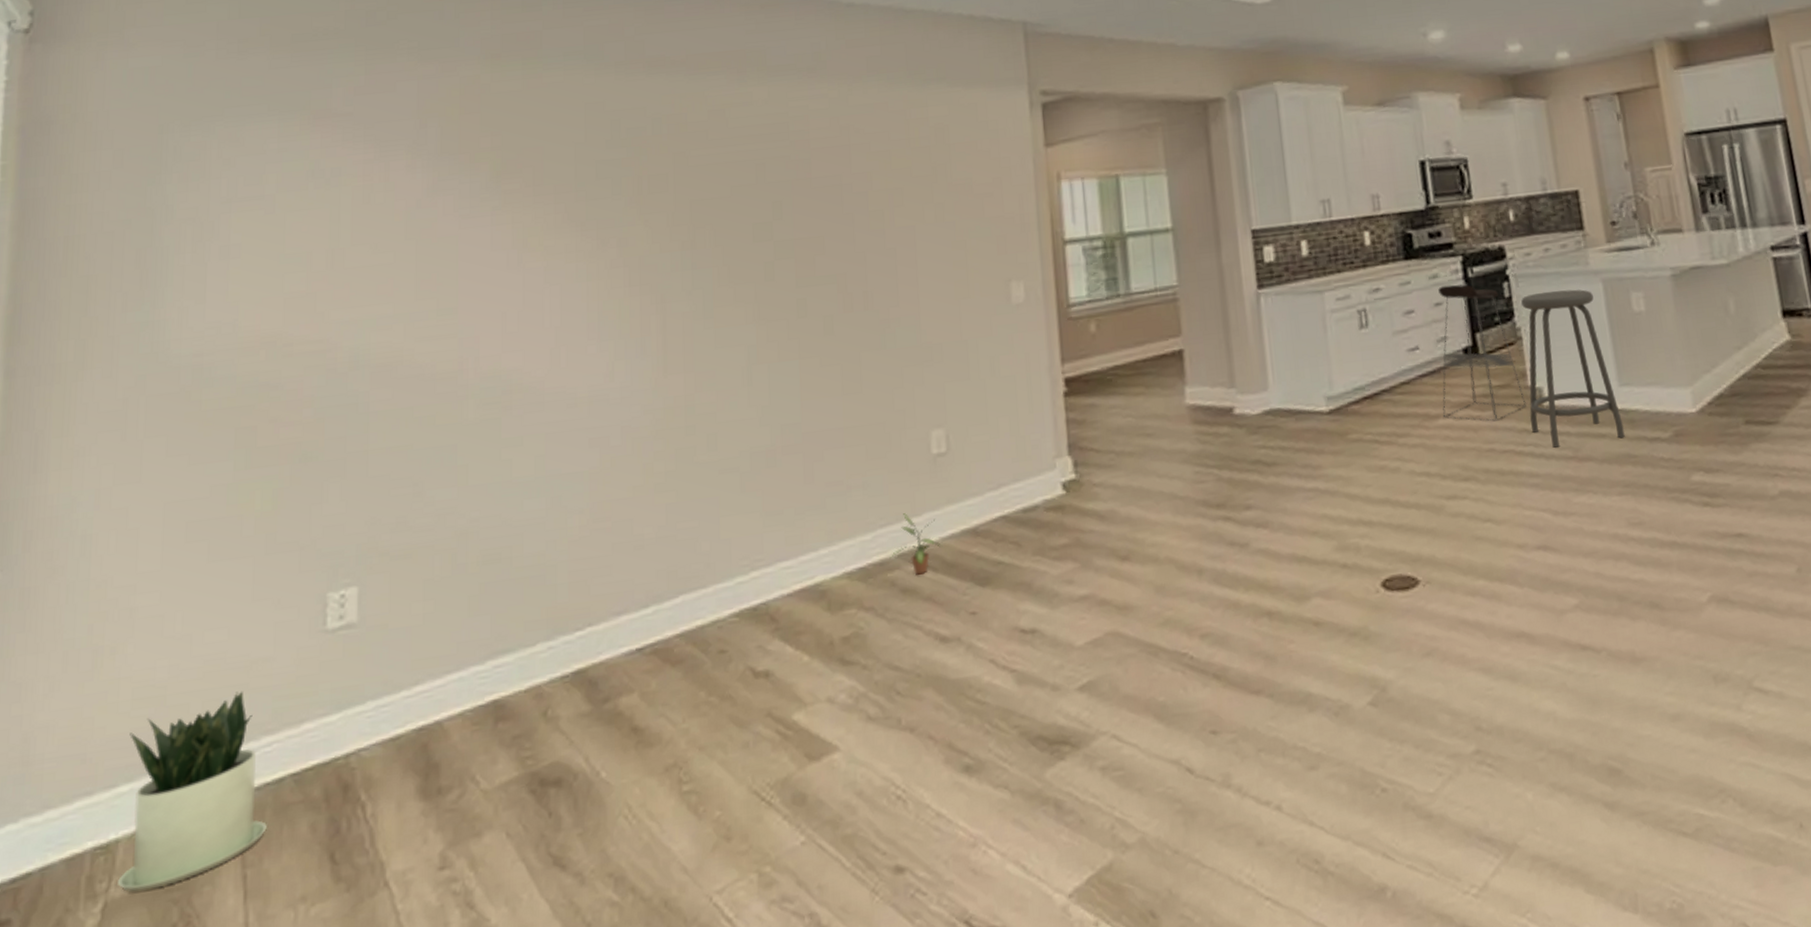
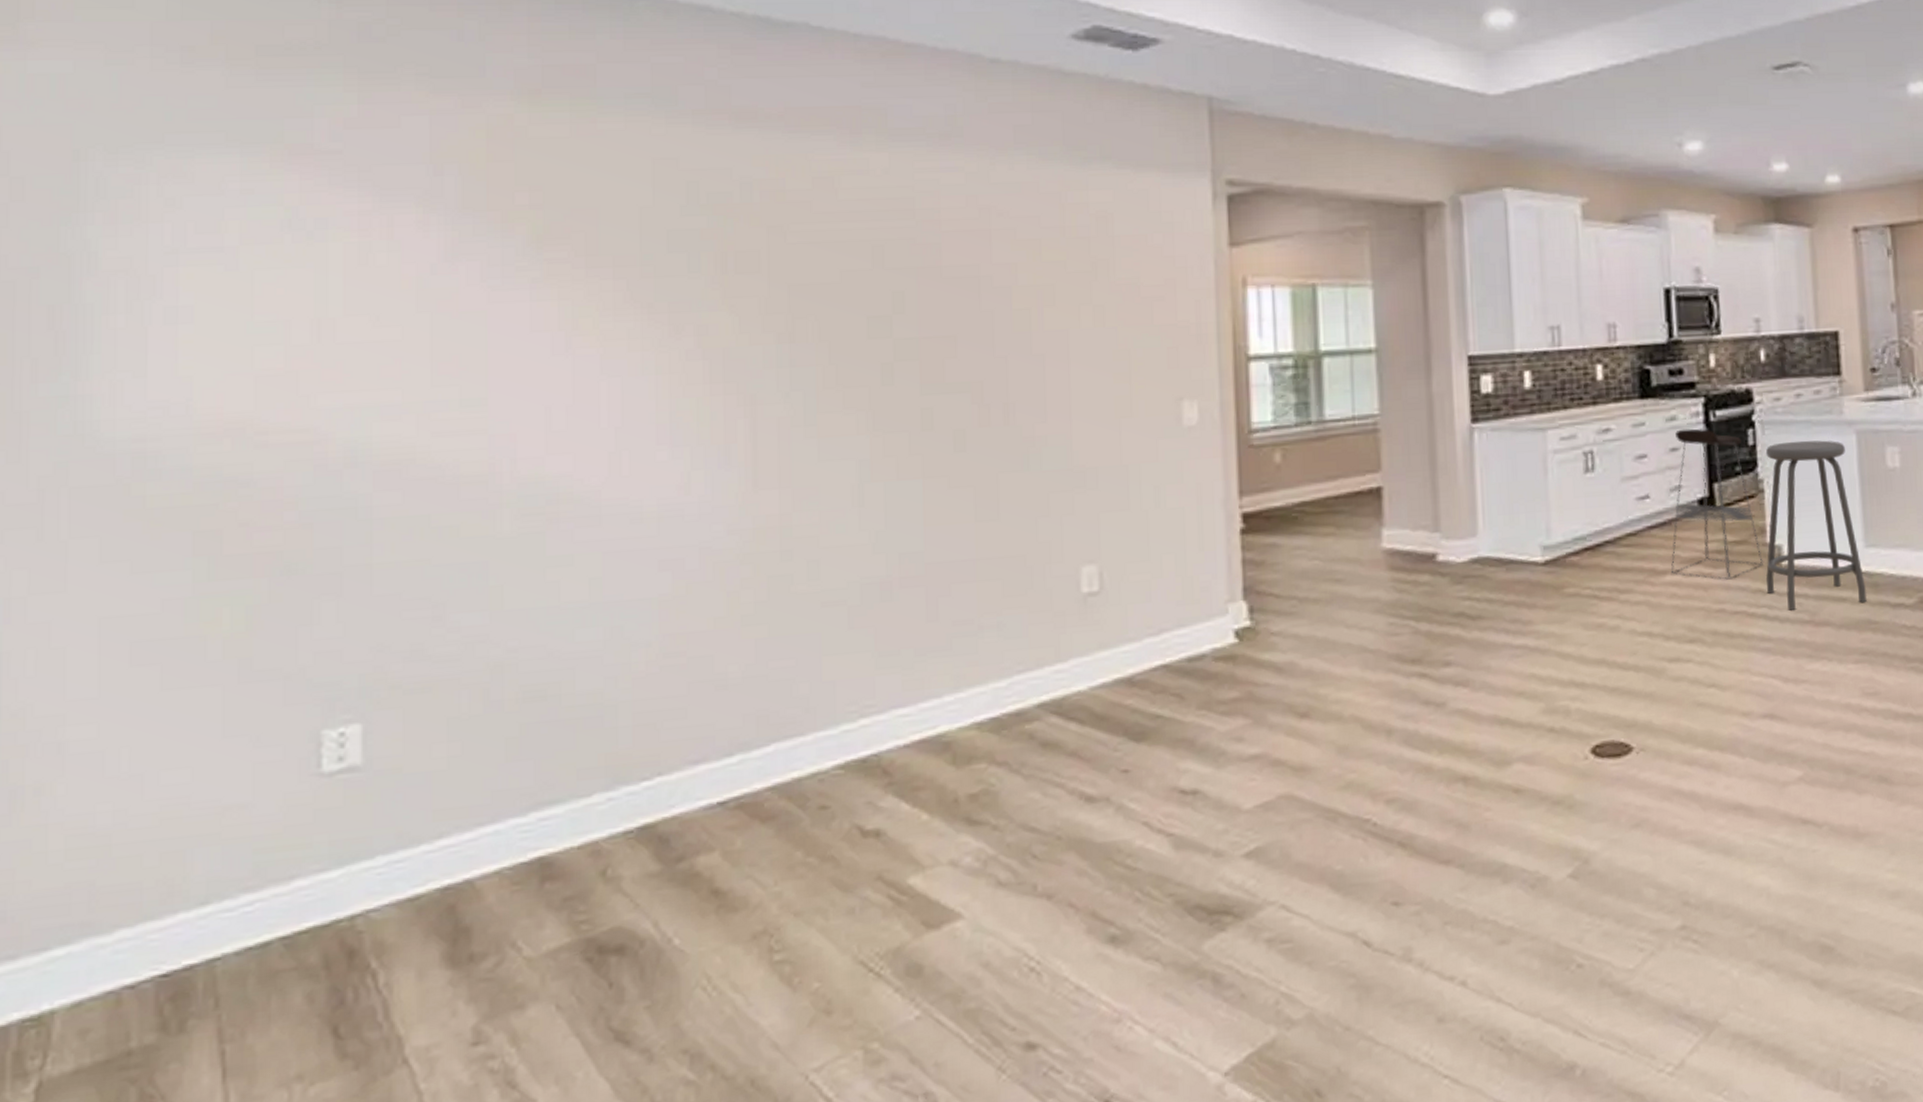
planter: present [118,691,267,892] -> none [56,841,250,1070]
potted plant: present [889,513,943,575] -> none [1028,658,1092,728]

